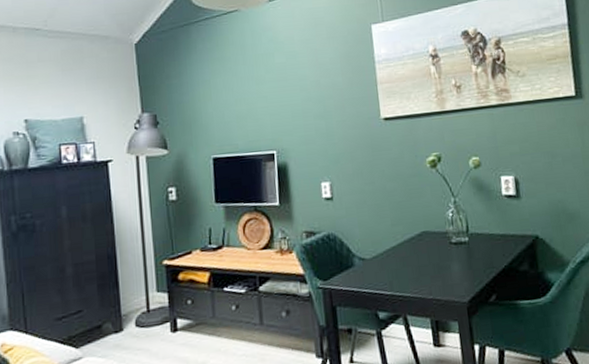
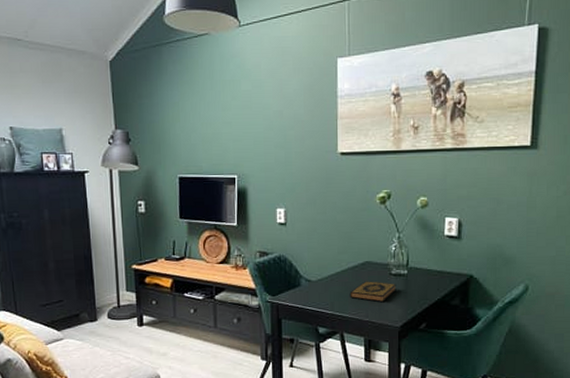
hardback book: none [408,252,459,276] -> present [349,281,397,303]

